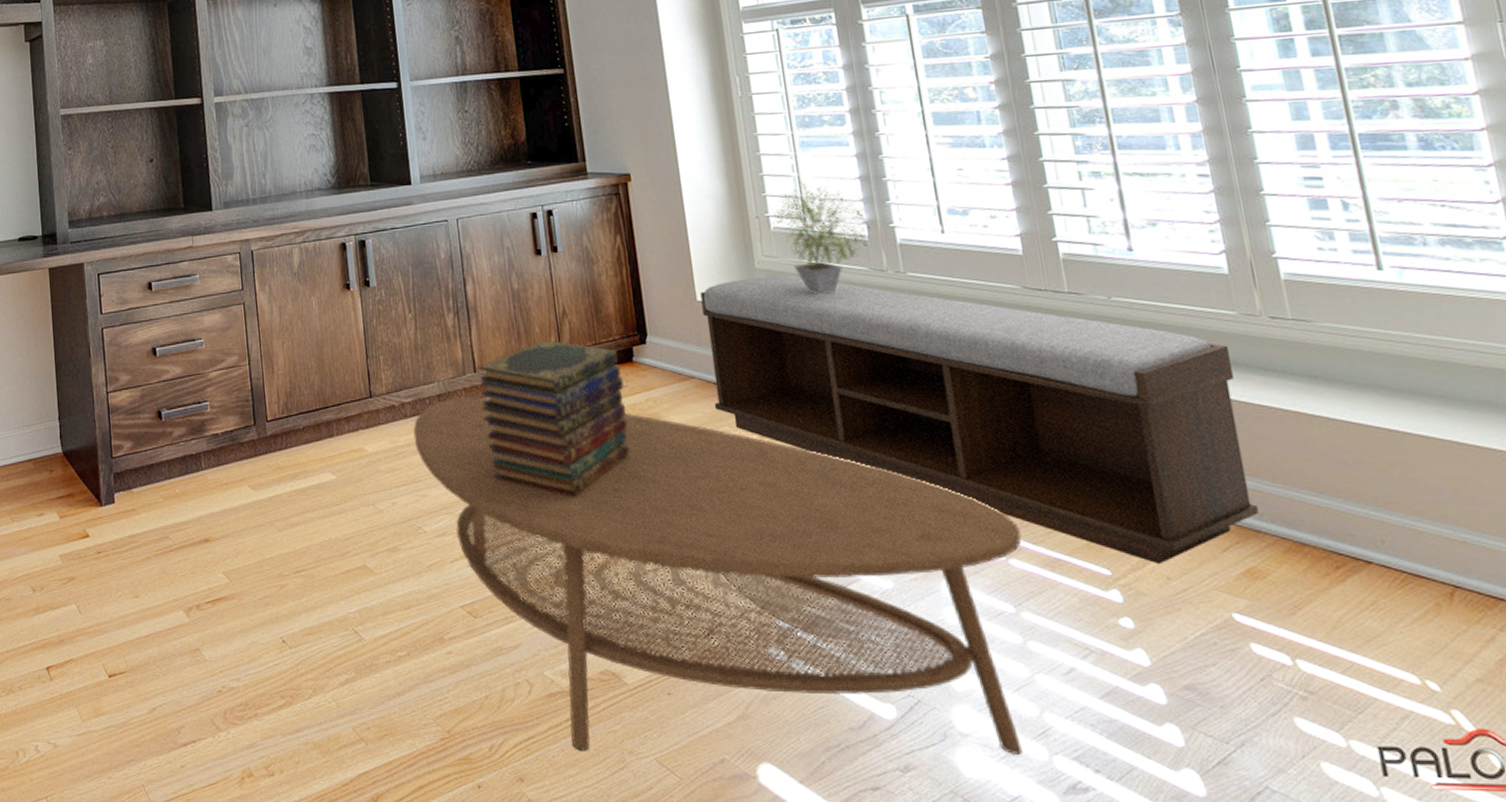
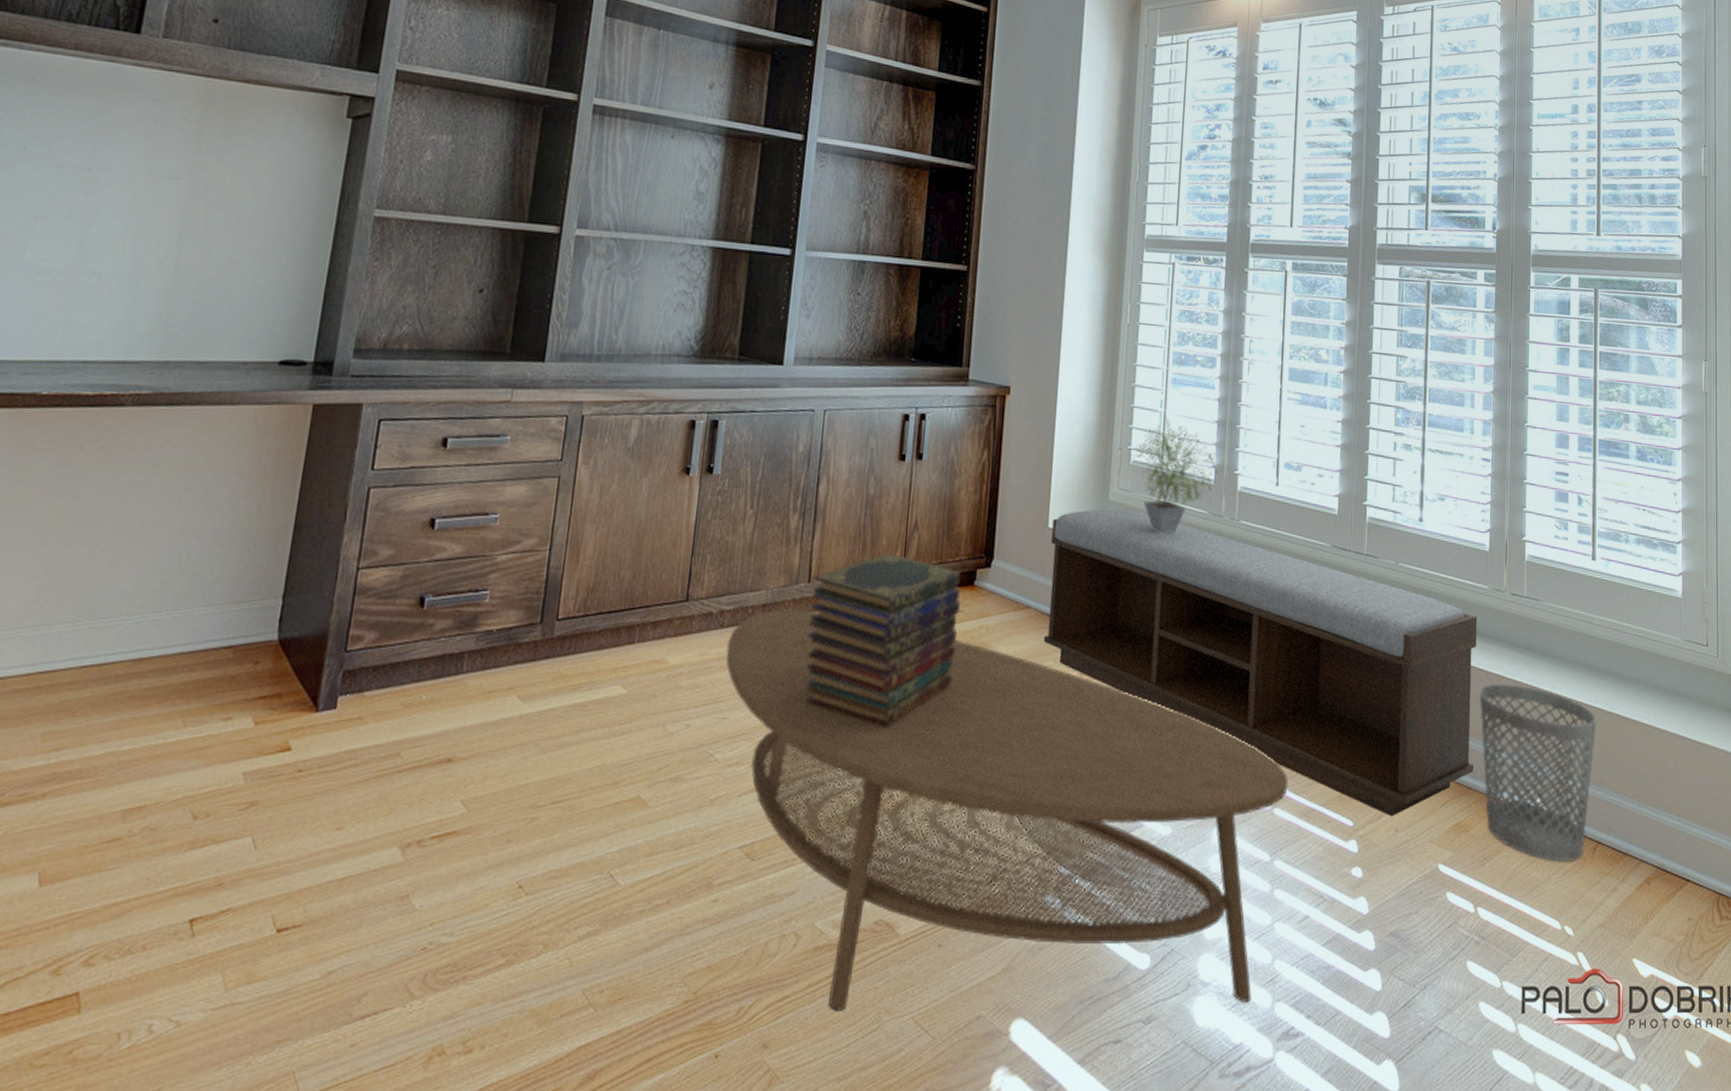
wastebasket: none [1249,416,1436,608] -> present [1480,684,1597,861]

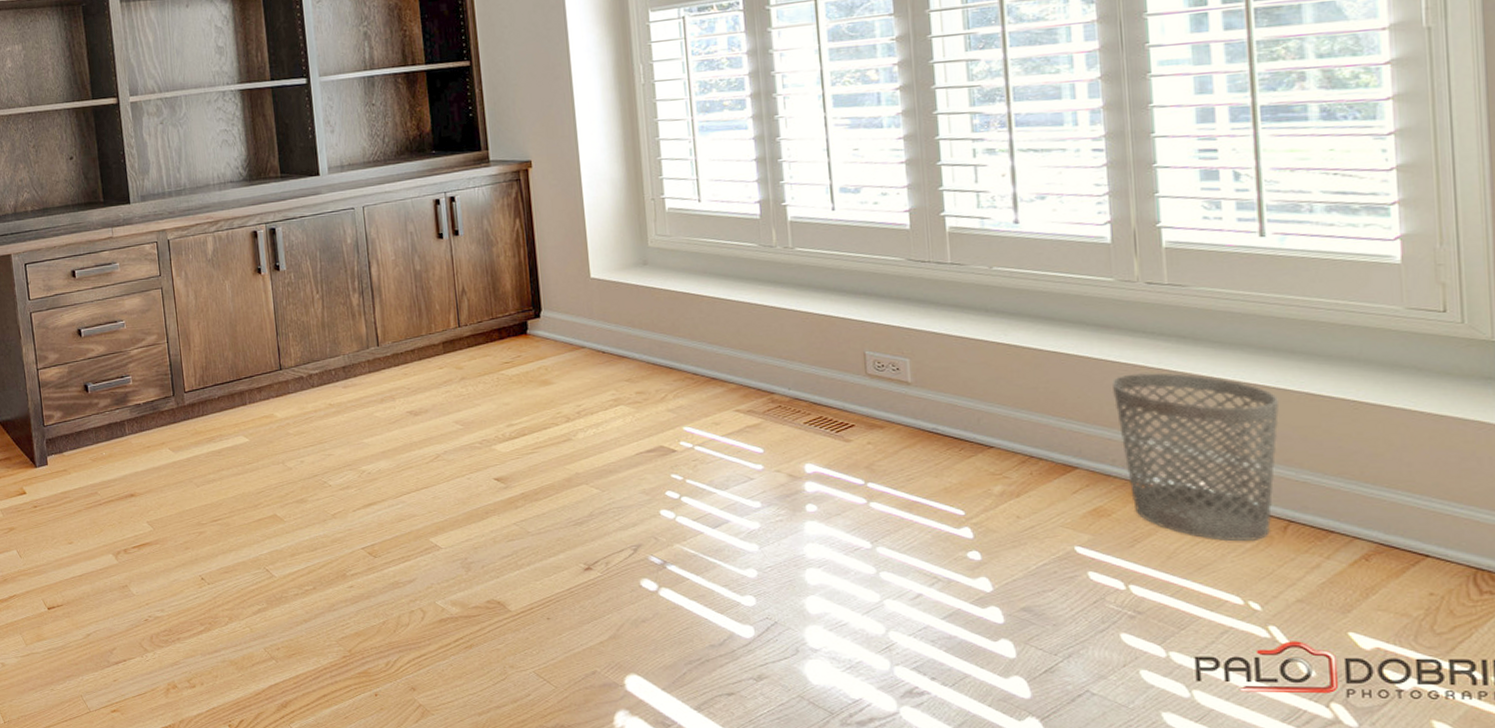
coffee table: present [725,609,1288,1011] -> none [320,367,884,666]
book stack: present [806,552,961,729] -> none [381,315,520,455]
bench: present [1043,508,1478,817] -> none [594,252,1111,506]
potted plant: present [1130,417,1224,534] -> none [664,164,767,270]

